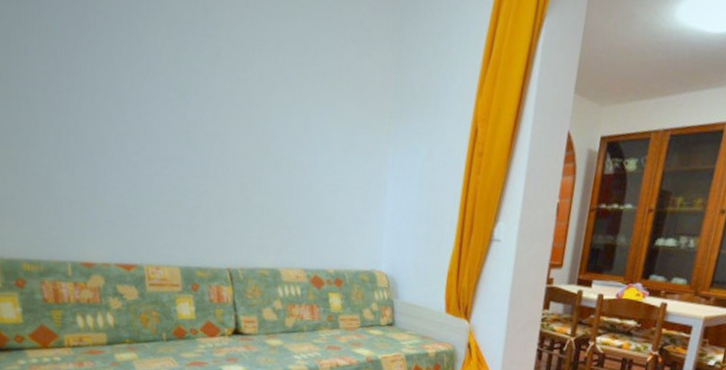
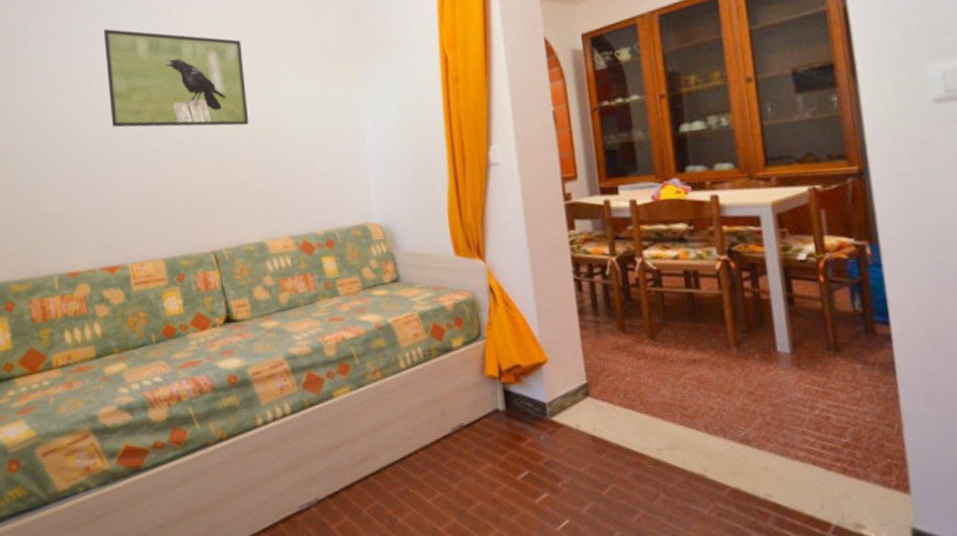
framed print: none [130,11,280,153] -> present [103,29,249,128]

